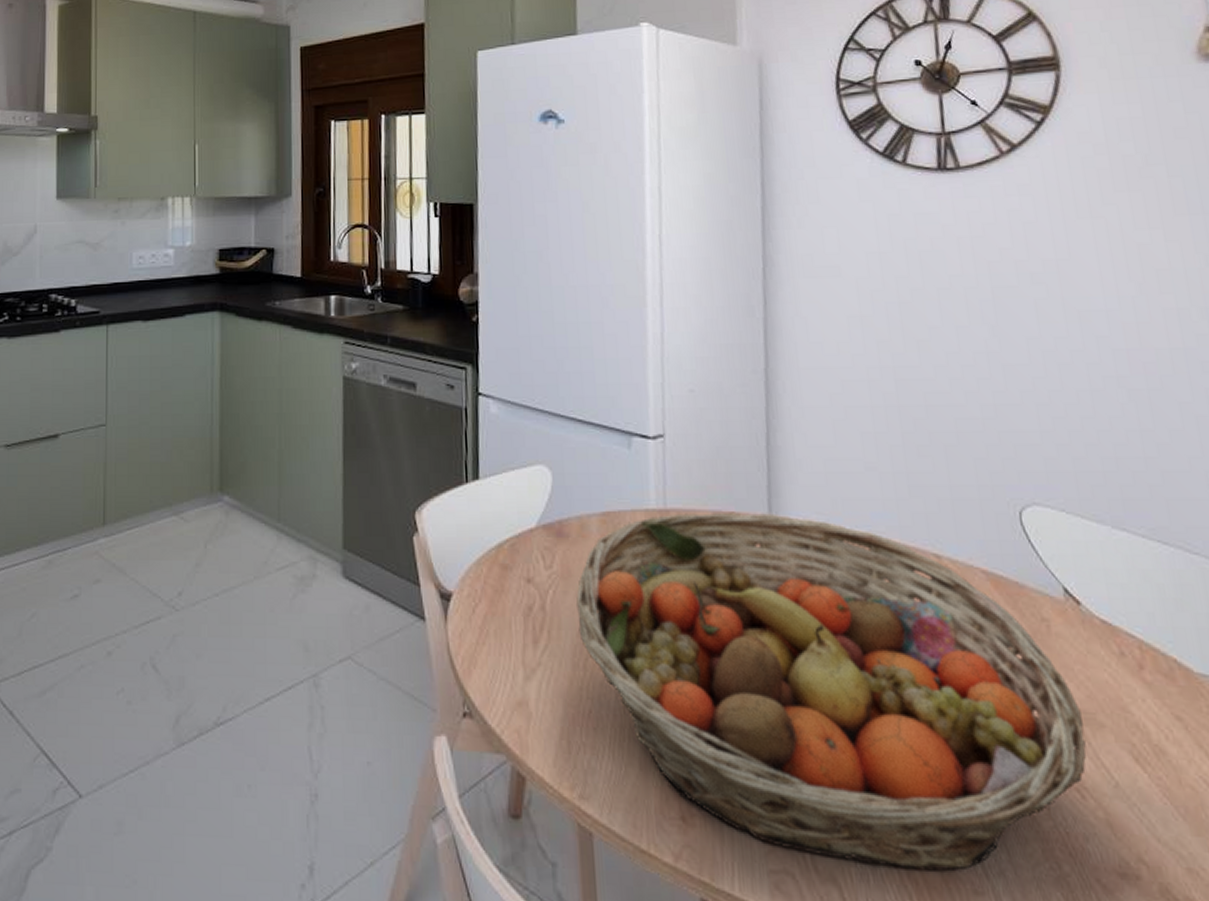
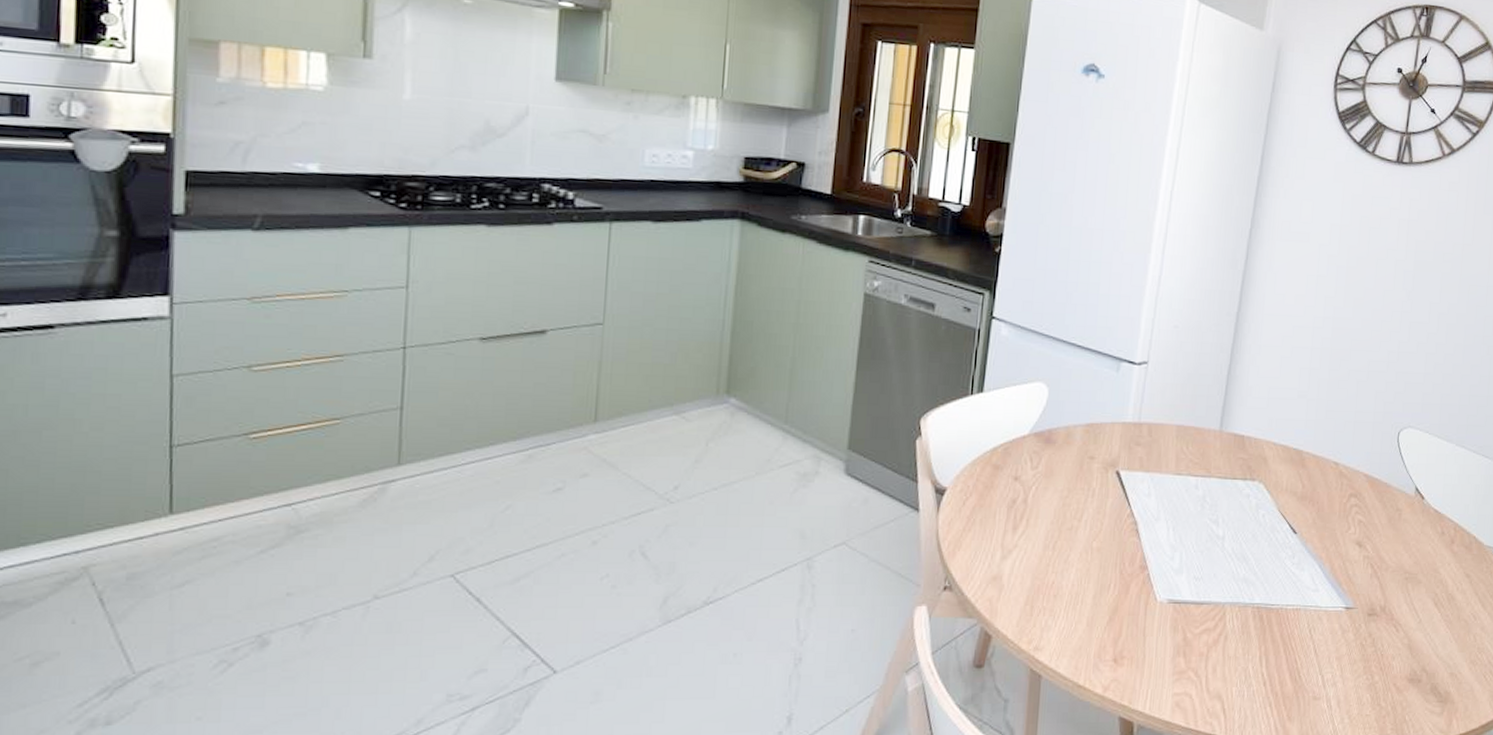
fruit basket: present [576,512,1087,872] -> none [1053,426,1408,686]

